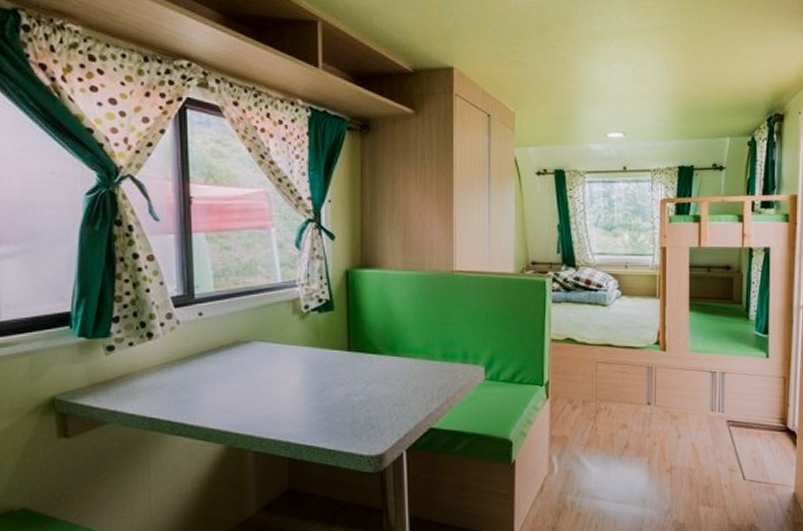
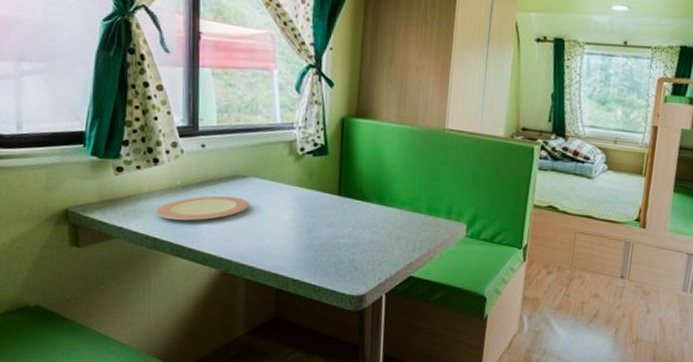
plate: none [153,364,254,396] -> present [156,195,249,221]

